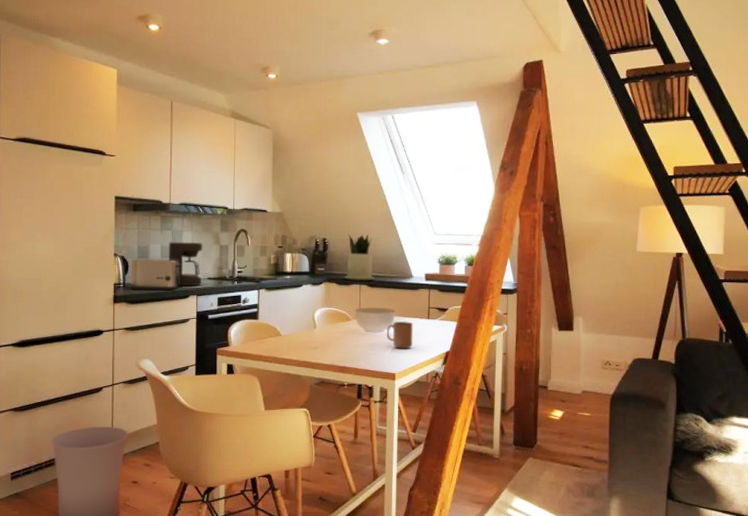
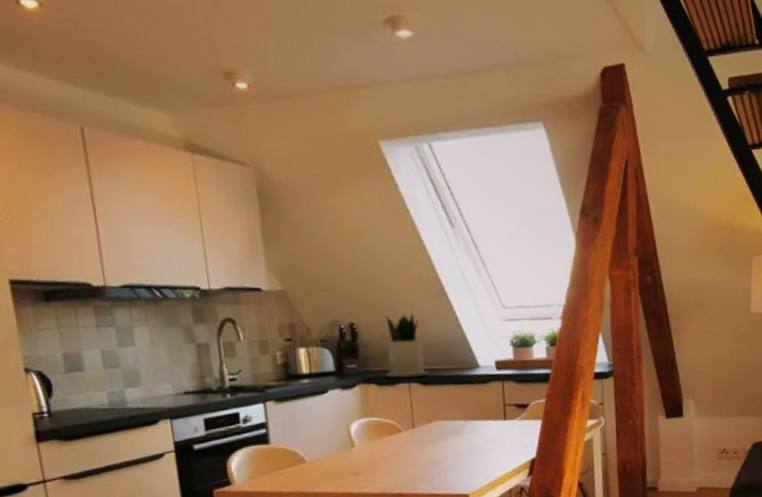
toaster: present [130,258,181,292] -> none [54,369,140,421]
coffee maker: present [168,242,203,288] -> none [113,342,176,410]
bowl: present [354,308,395,333] -> none [405,410,461,446]
cup: present [387,321,413,349] -> none [452,425,488,462]

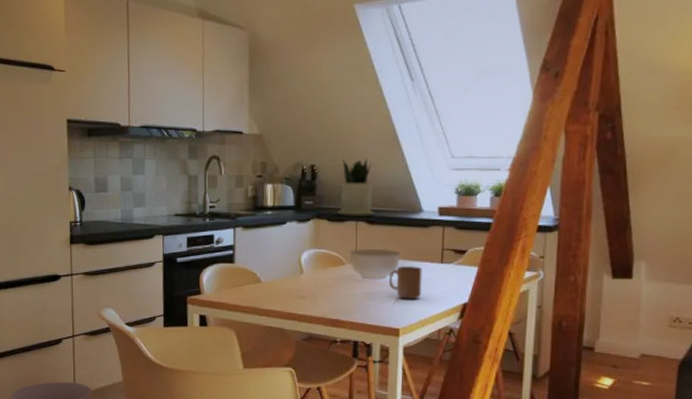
bowl: none [405,410,461,446] -> present [349,249,400,280]
cup: none [452,425,488,462] -> present [389,266,422,299]

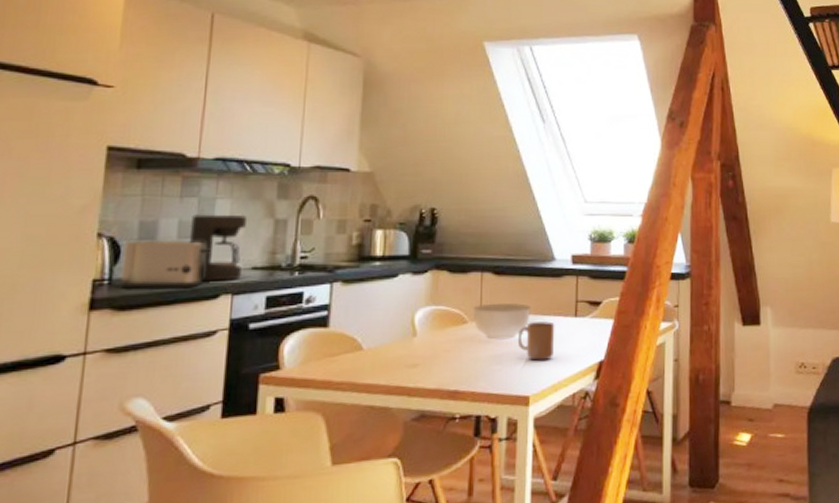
toaster: none [87,192,145,231] -> present [120,239,210,290]
coffee maker: none [128,172,169,226] -> present [190,214,248,283]
planter: present [336,159,375,216] -> none [459,202,503,267]

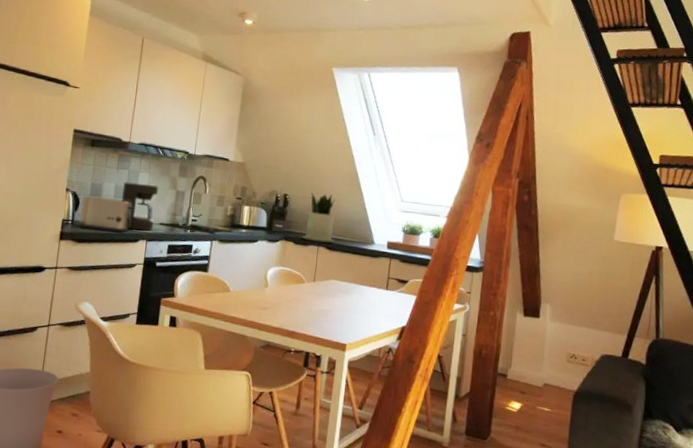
planter: none [459,202,503,267] -> present [302,192,335,243]
bowl: present [473,303,531,340] -> none [309,271,353,300]
cup: present [518,321,555,361] -> none [341,289,370,319]

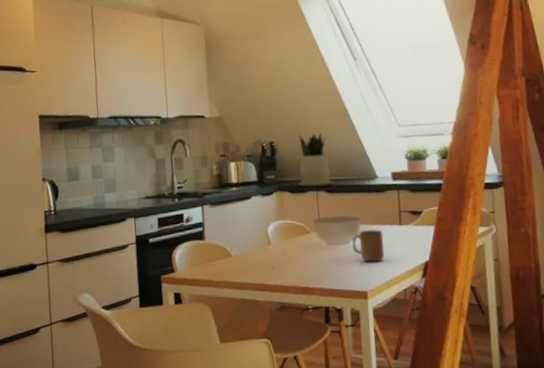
toaster: present [78,195,134,234] -> none [60,179,115,218]
coffee maker: present [122,182,159,231] -> none [99,158,139,210]
bowl: none [309,271,353,300] -> present [313,215,361,246]
cup: none [341,289,370,319] -> present [352,229,384,262]

